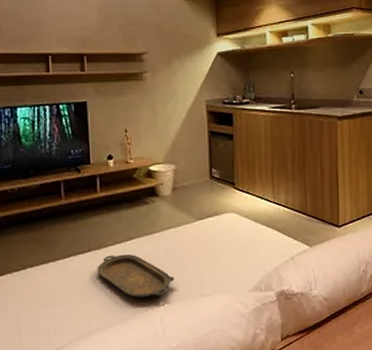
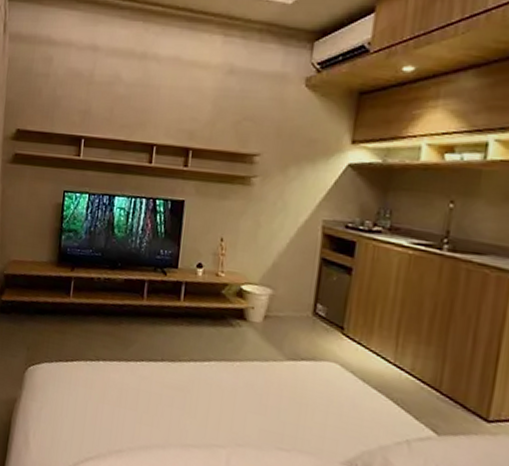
serving tray: present [97,254,175,299] -> none [167,371,250,434]

